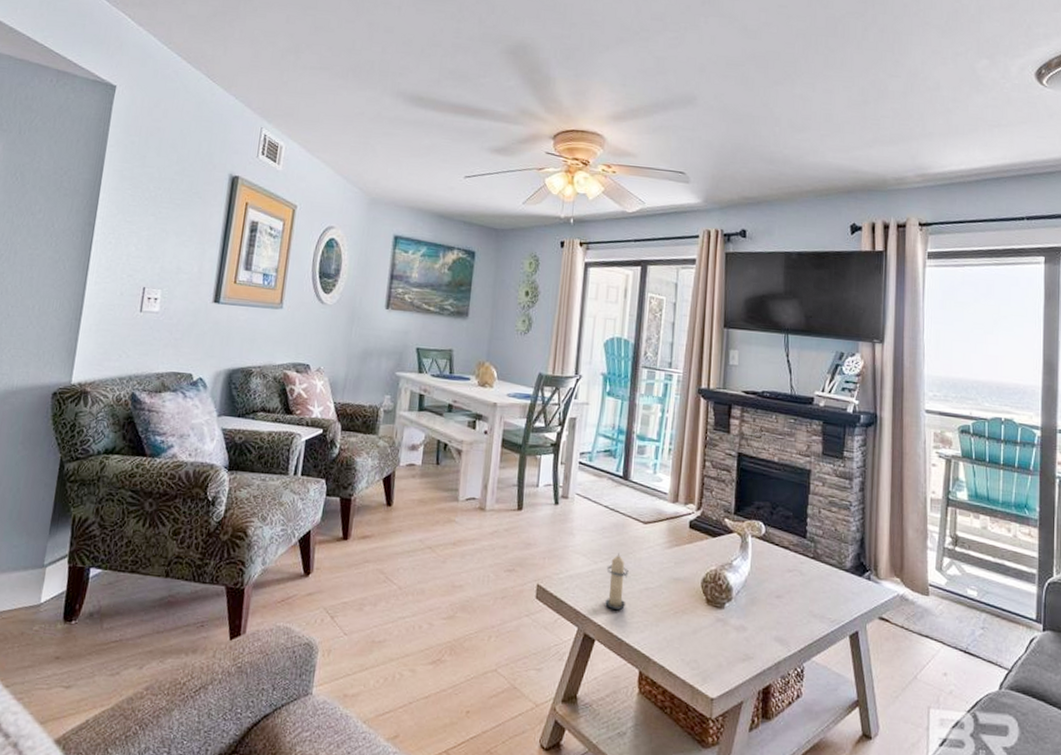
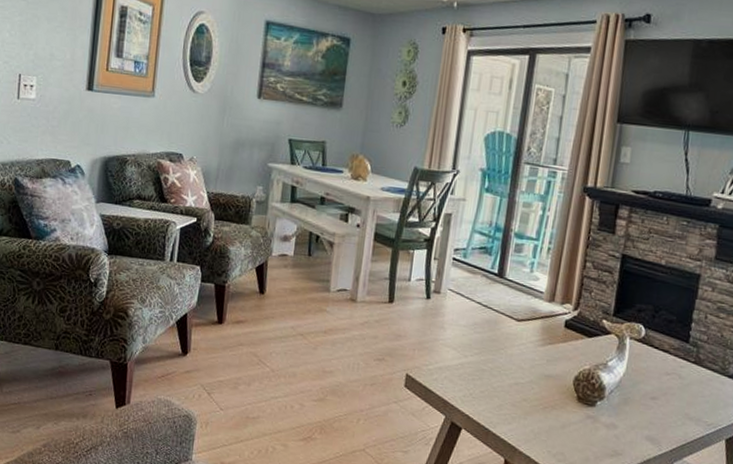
candle: present [605,553,629,610] -> none [474,348,499,402]

